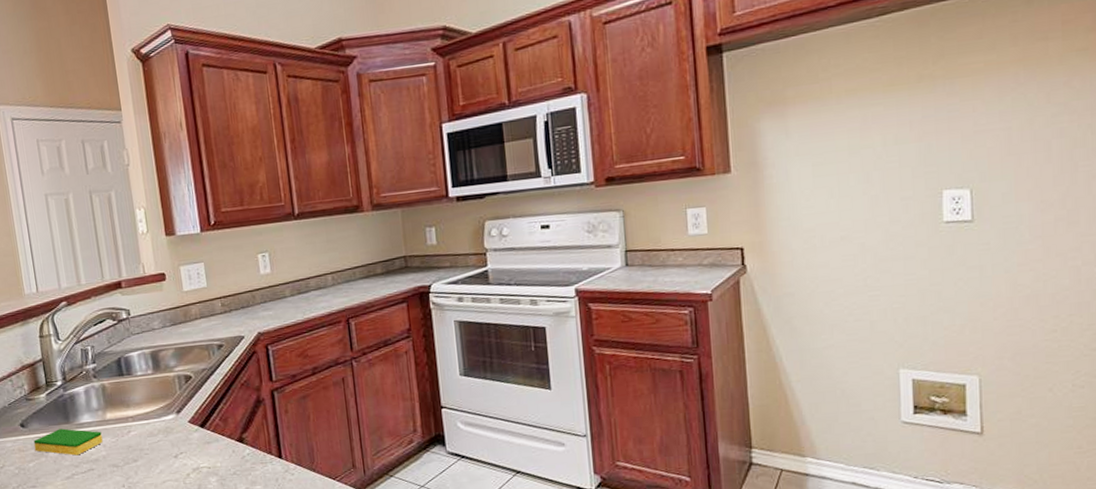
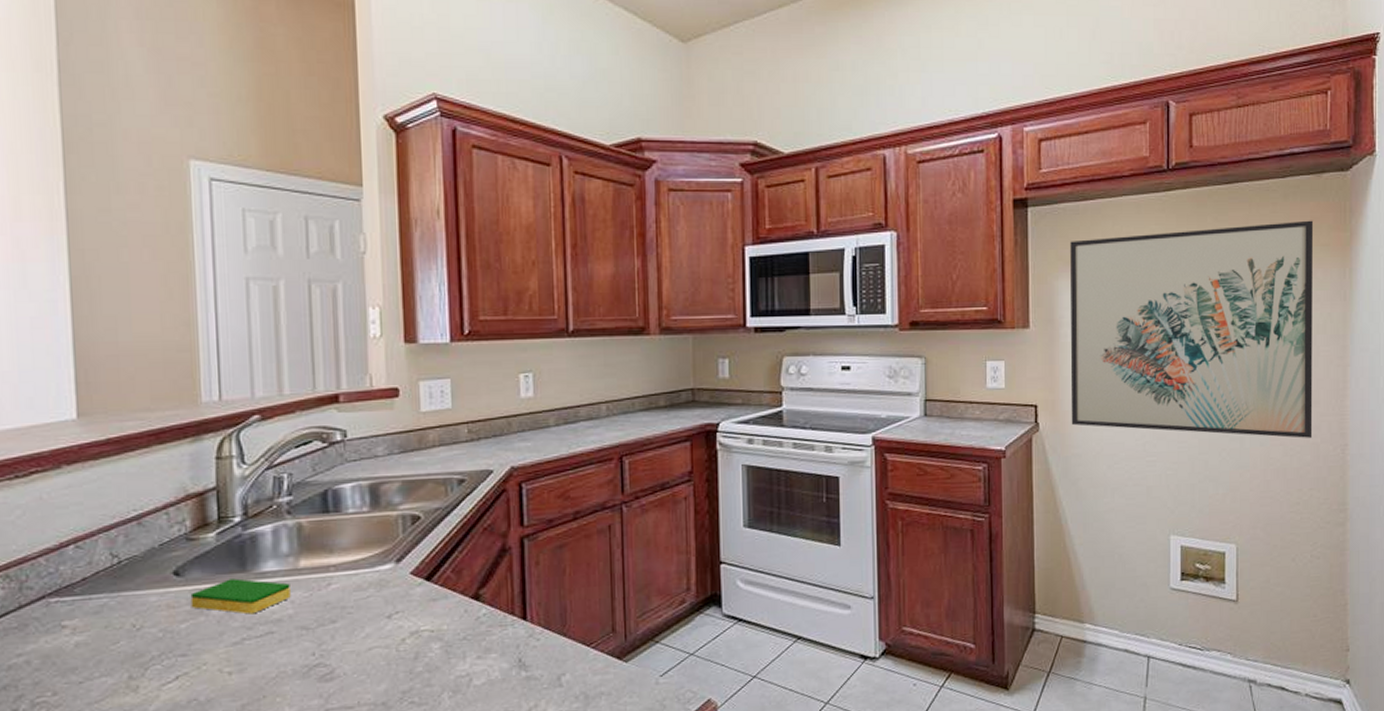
wall art: none [771,24,1071,265] -> present [1070,220,1314,438]

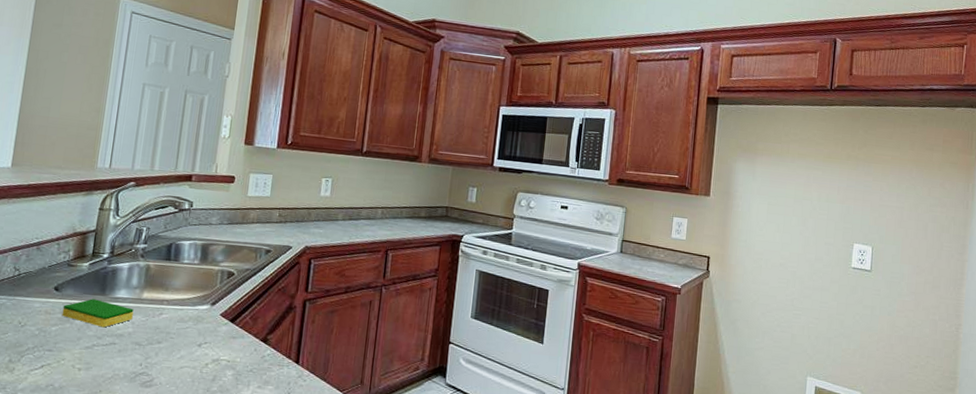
wall art: present [1070,220,1314,438] -> none [735,134,946,315]

